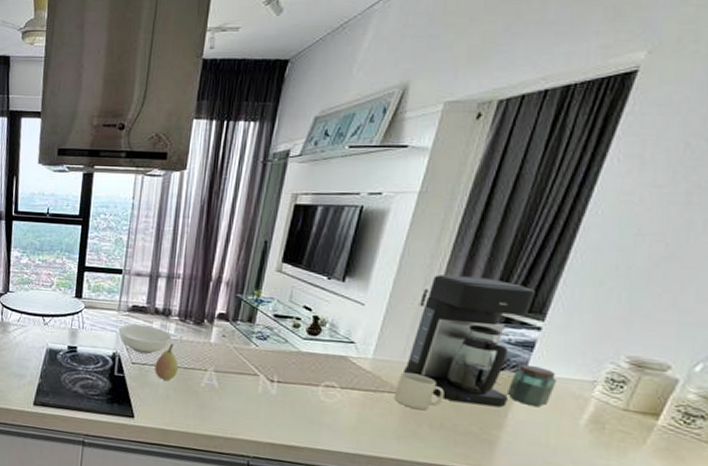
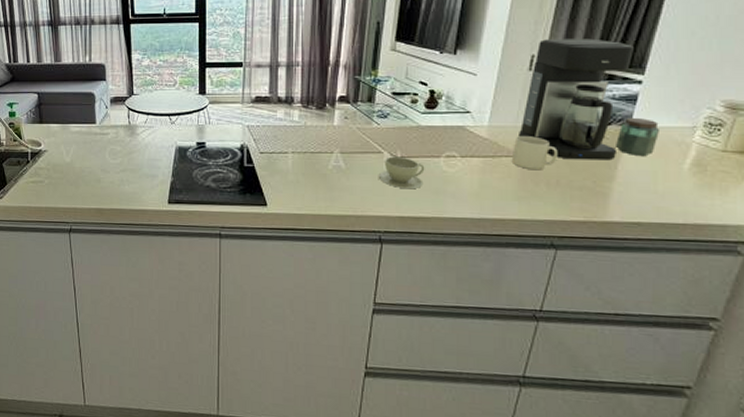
bowl: present [118,324,172,354] -> none [244,115,296,142]
fruit: present [154,343,178,381] -> none [283,129,304,166]
teacup: none [251,380,302,416] -> present [378,156,425,189]

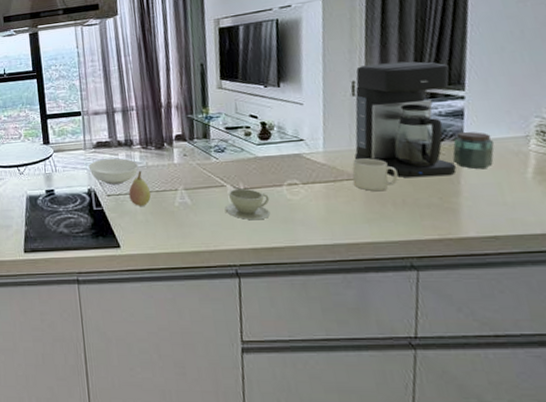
bowl: none [244,115,296,142] -> present [88,158,139,185]
fruit: none [283,129,304,166] -> present [129,170,151,206]

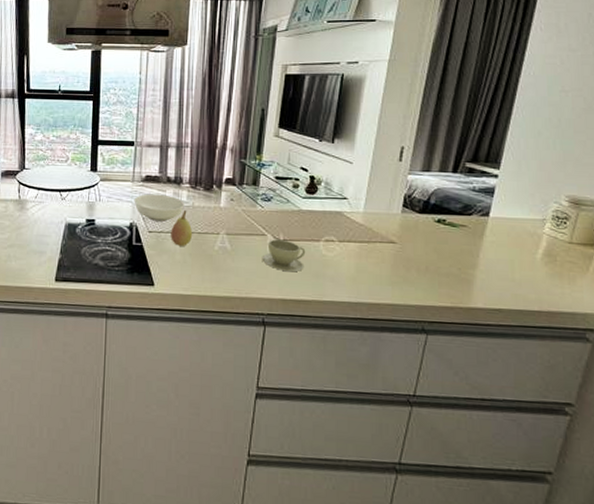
mug: present [352,158,399,192] -> none [385,223,426,257]
coffee maker: present [354,61,457,178] -> none [391,133,490,249]
peanut butter: present [452,131,495,170] -> none [477,208,514,246]

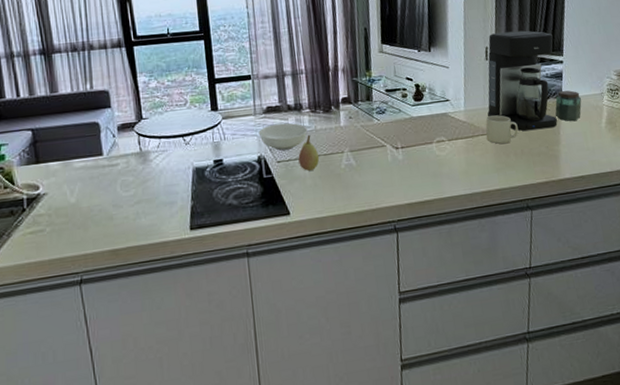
teacup: present [262,239,306,272] -> none [385,147,423,177]
mug: none [385,223,426,257] -> present [486,115,519,144]
coffee maker: none [391,133,490,249] -> present [487,30,558,131]
peanut butter: none [477,208,514,246] -> present [555,90,582,122]

